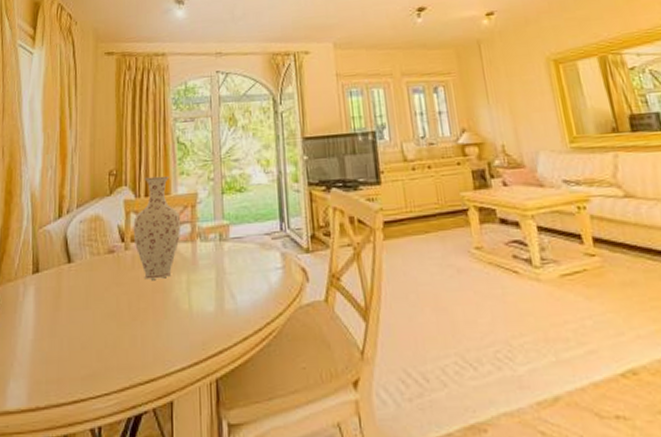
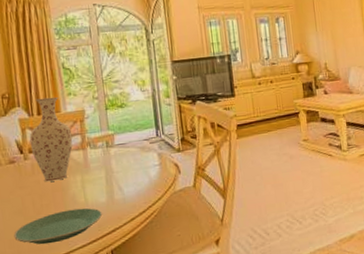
plate: none [103,317,209,362] -> present [14,207,103,245]

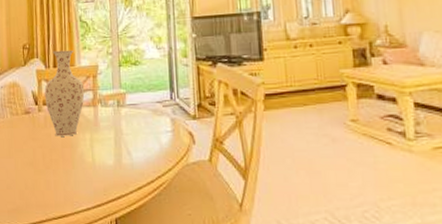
plate: present [14,207,103,245] -> none [24,168,109,201]

